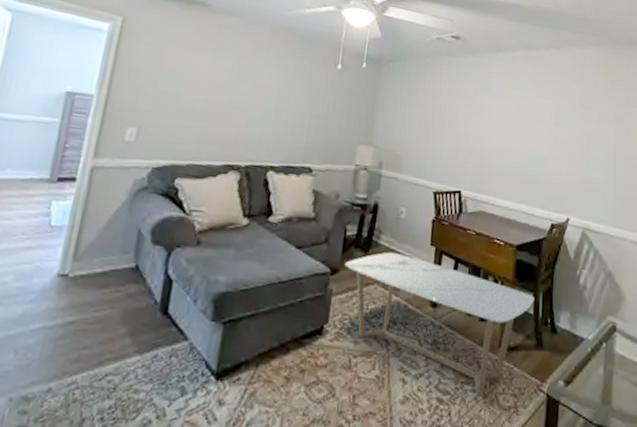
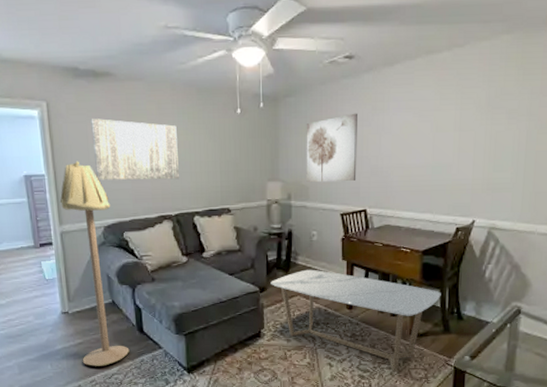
floor lamp: none [65,86,168,361] -> present [59,161,130,366]
wall art: none [159,44,269,126] -> present [91,119,179,180]
wall art: none [400,90,460,159] -> present [306,113,357,183]

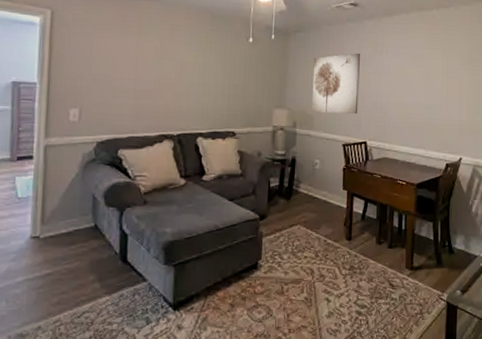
floor lamp: present [59,161,130,366] -> none [47,72,108,303]
wall art: present [91,119,179,180] -> none [96,32,188,99]
coffee table: present [270,269,441,372] -> none [271,197,434,307]

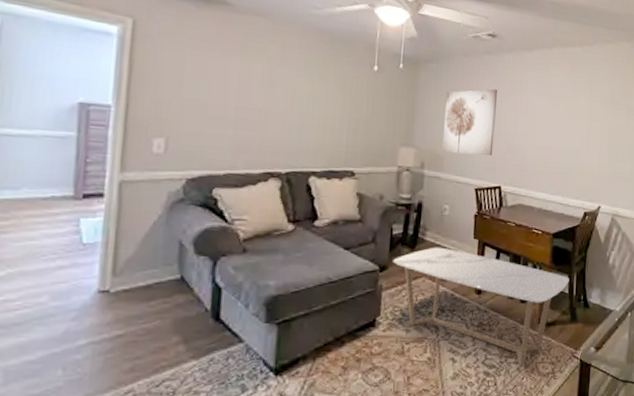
coffee table: none [271,197,434,307] -> present [393,247,570,367]

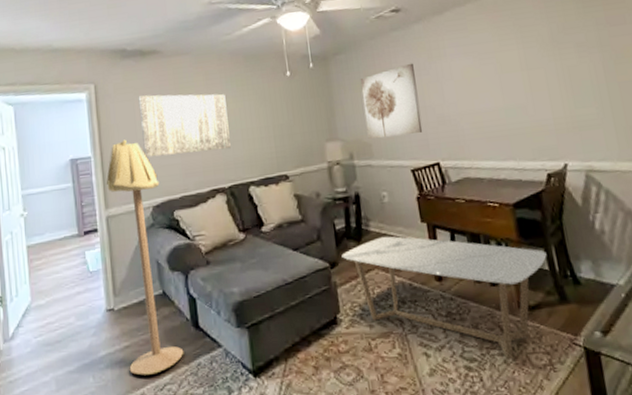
floor lamp: none [117,94,201,369] -> present [106,139,184,376]
wall art: none [187,48,302,132] -> present [138,94,231,158]

